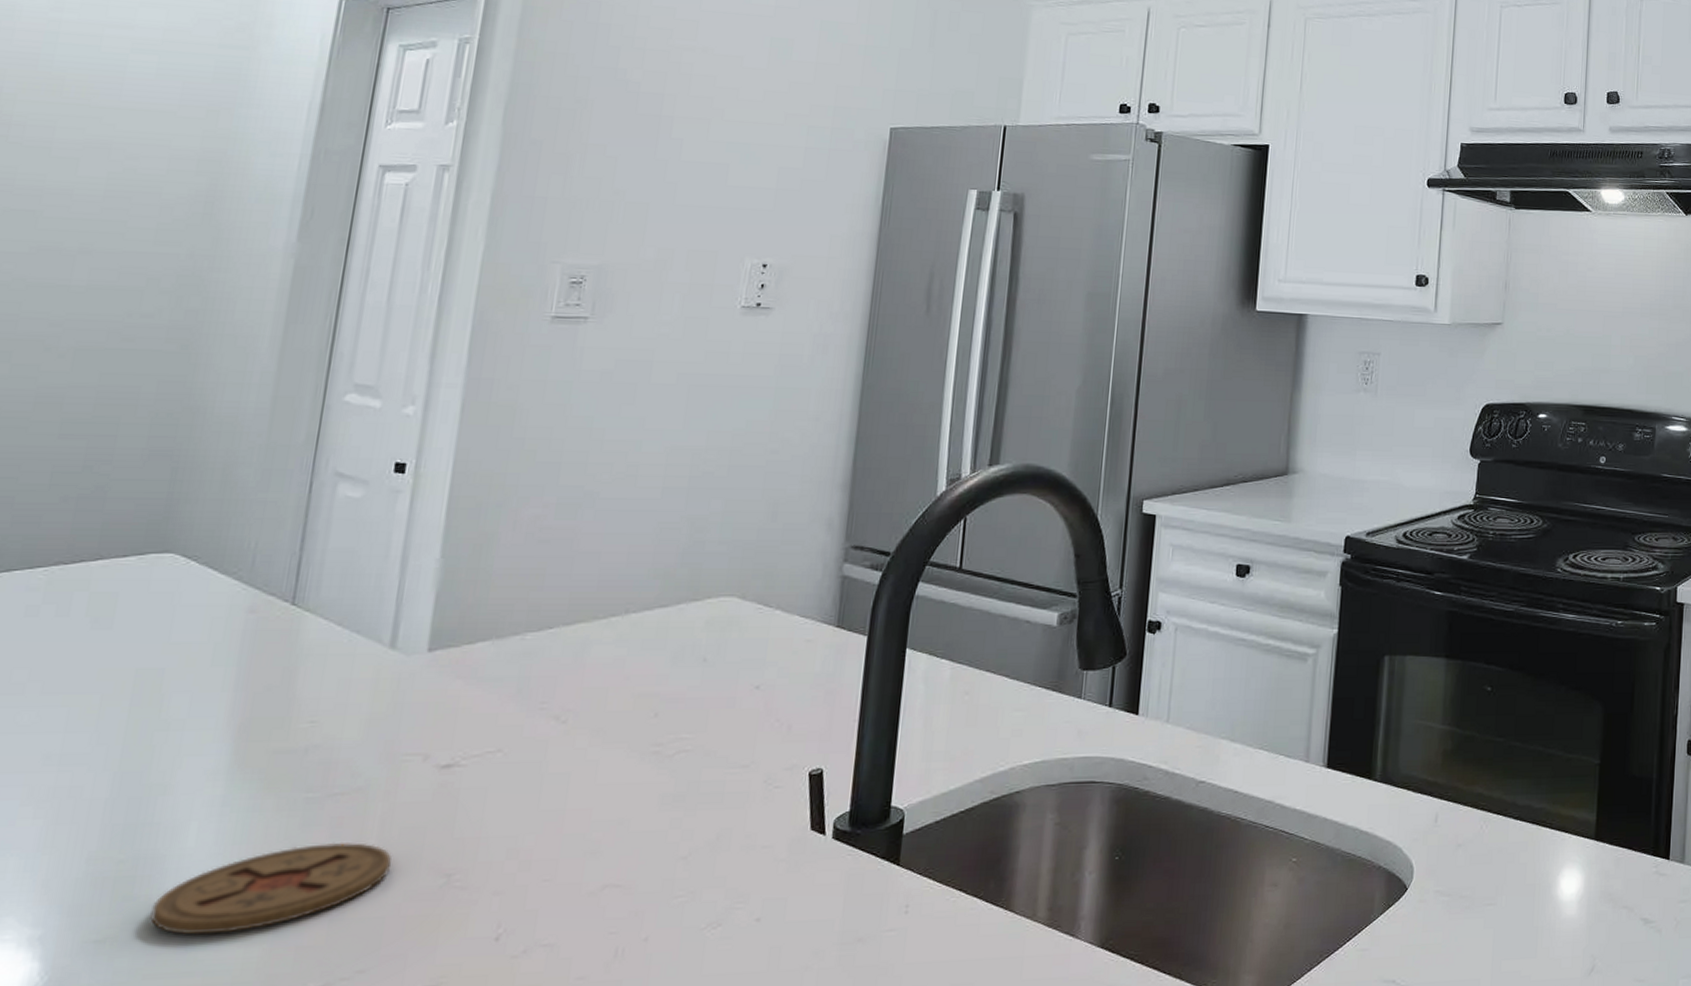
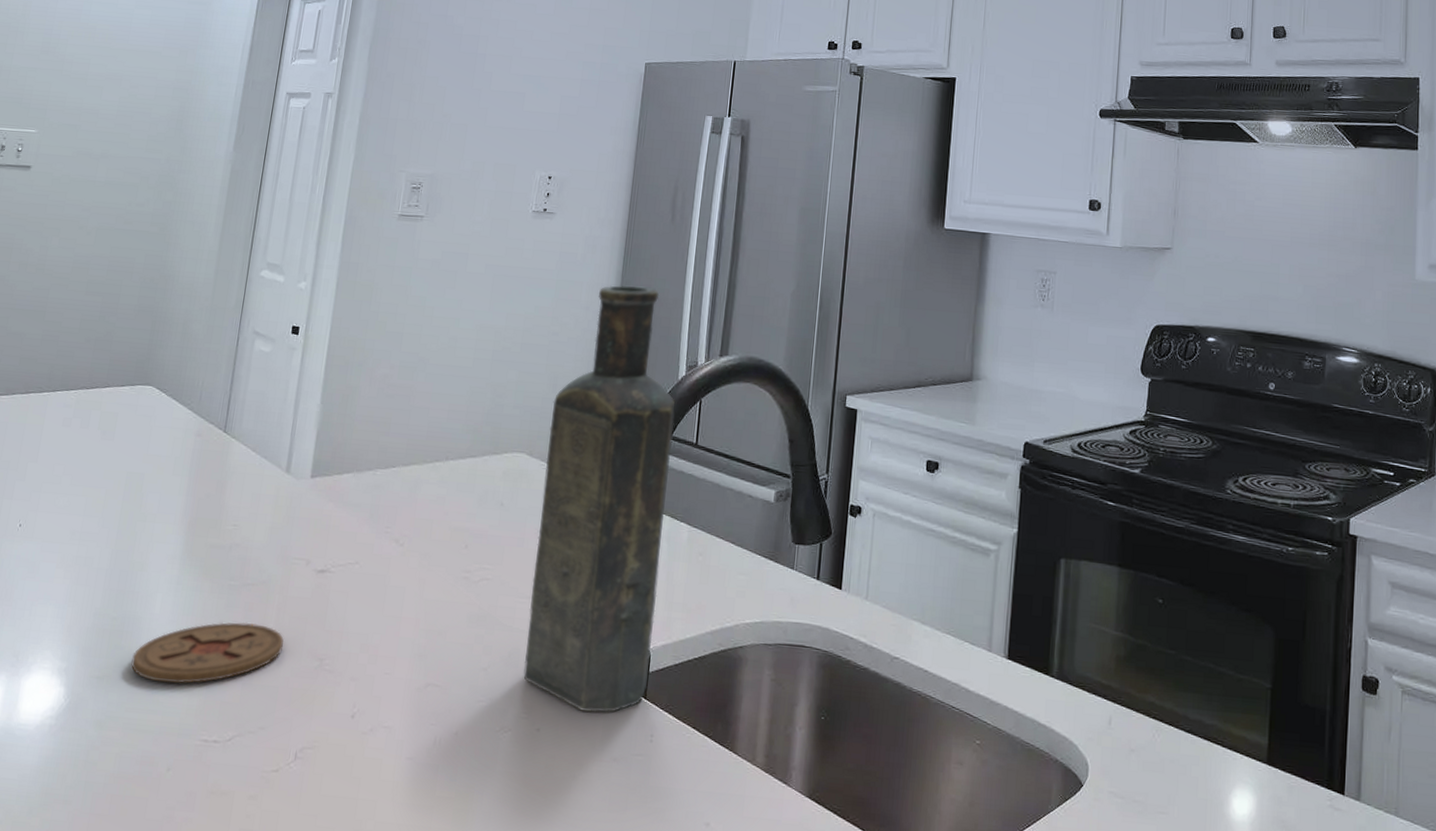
bottle: none [737,390,933,891] -> present [523,285,675,713]

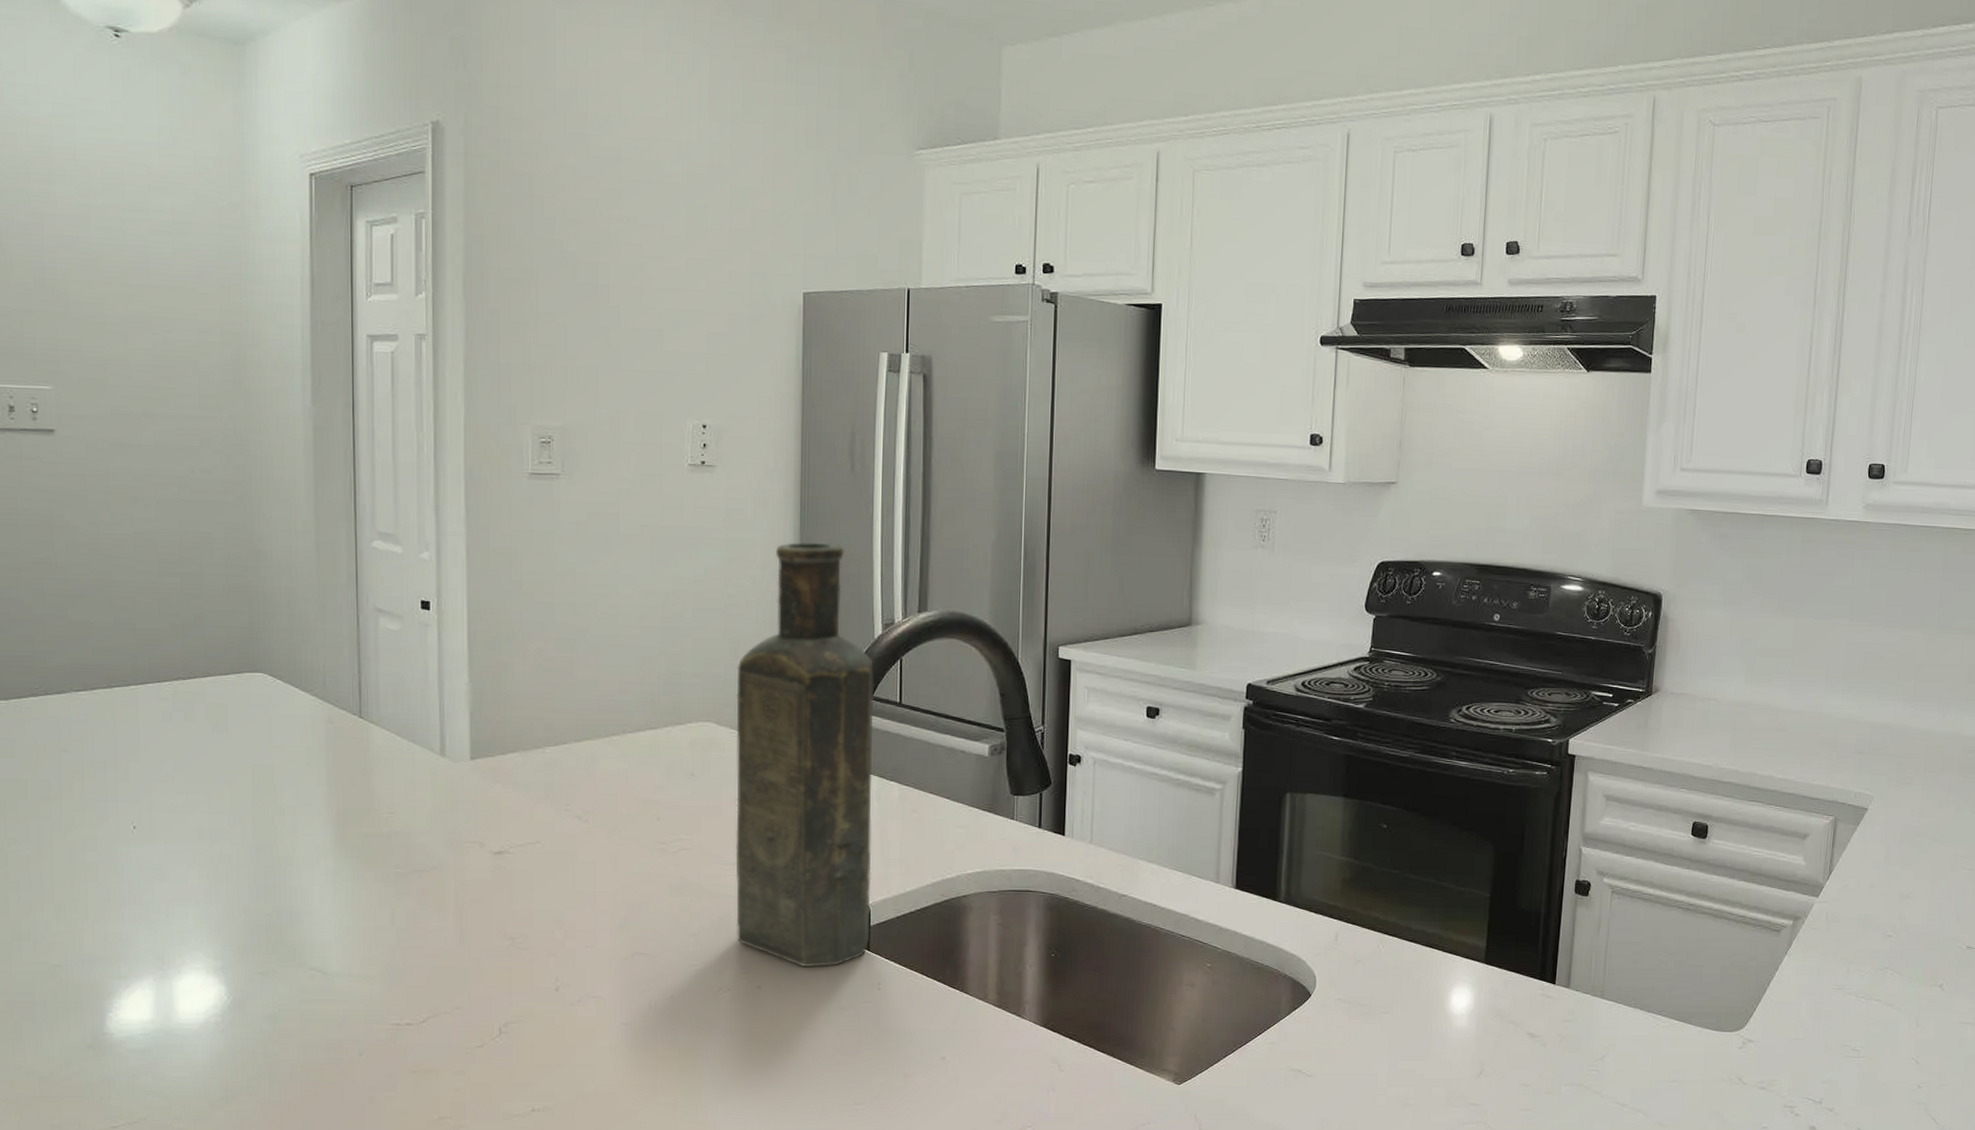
coaster: present [131,622,284,684] -> none [297,908,469,973]

